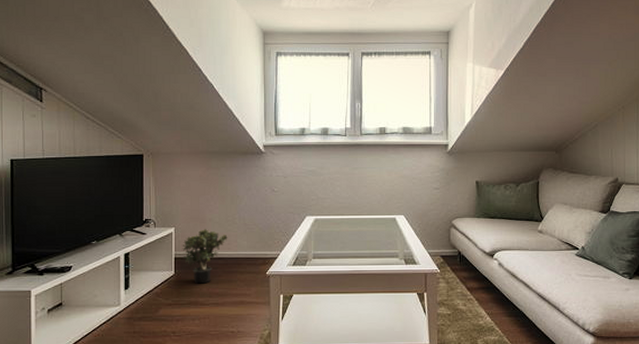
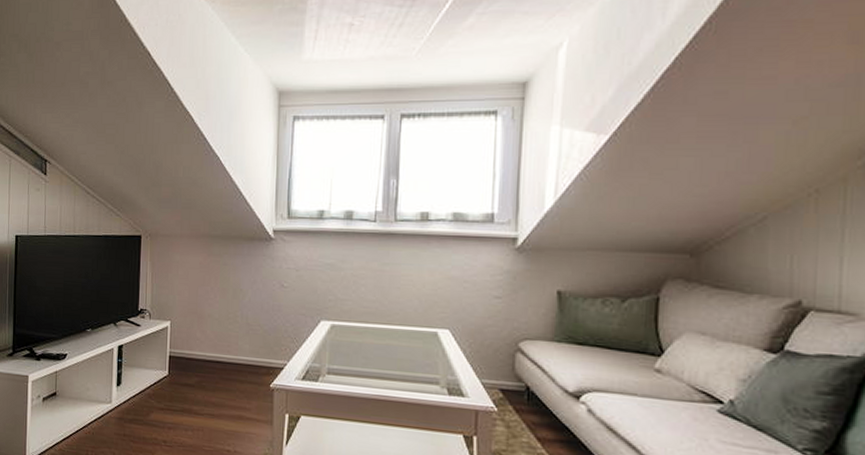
potted plant: present [182,228,228,284] -> none [177,325,228,390]

